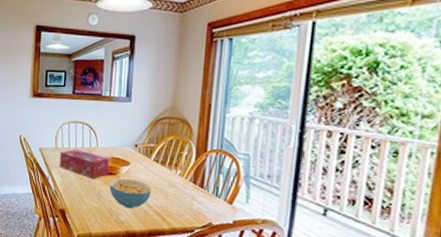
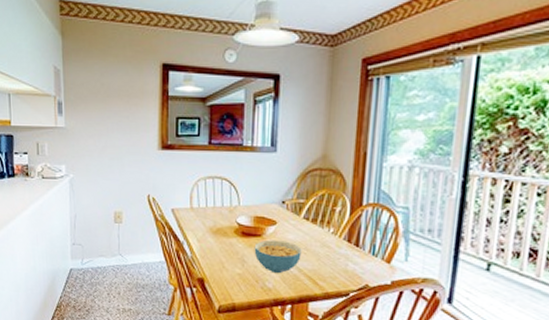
tissue box: present [59,149,110,179] -> none [195,208,254,242]

